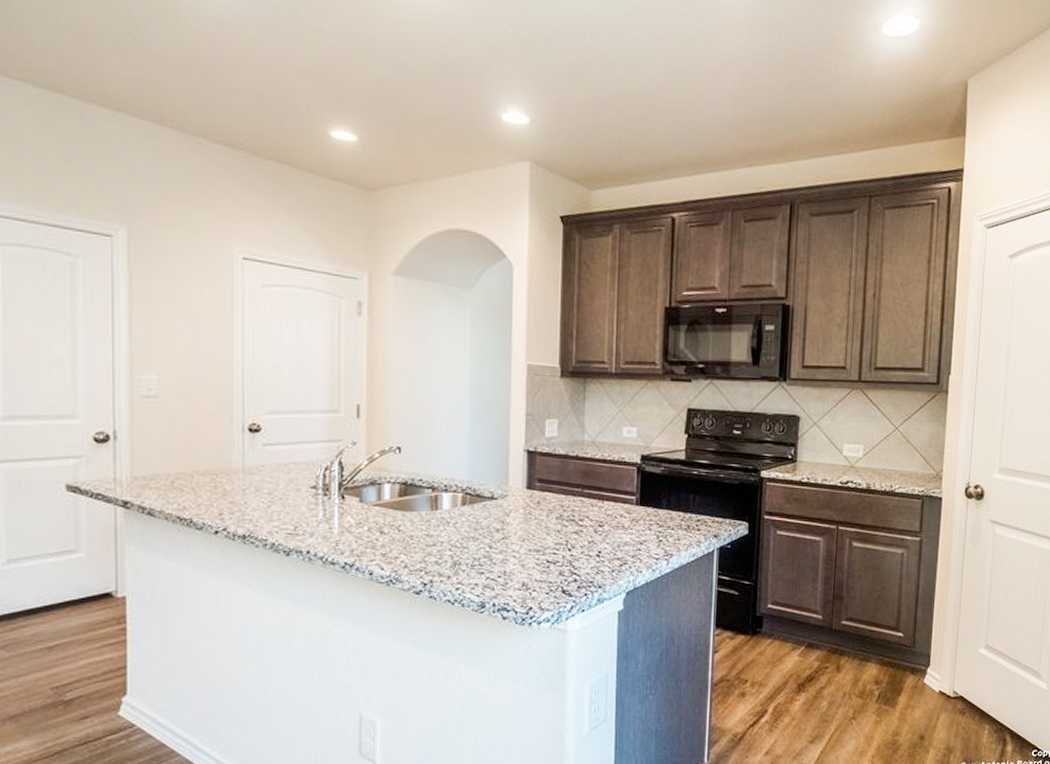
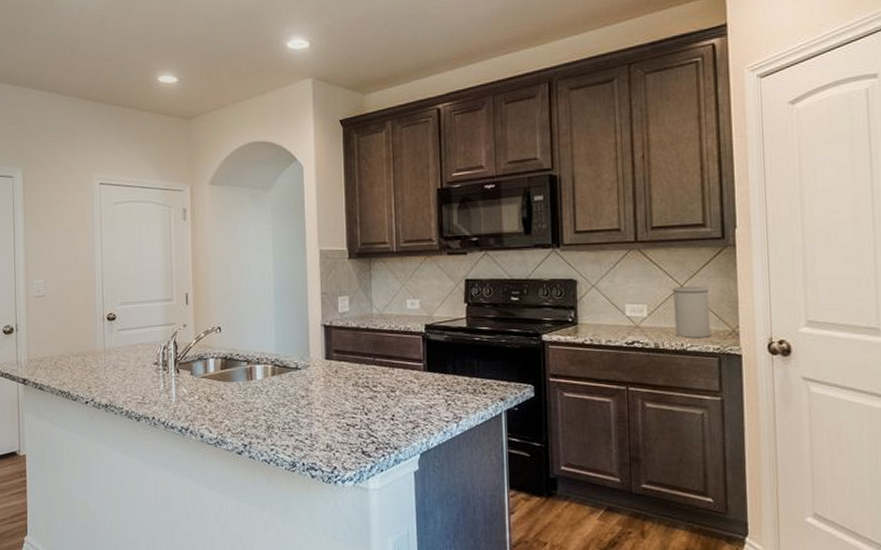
canister: none [886,428,921,480] -> present [672,286,711,338]

